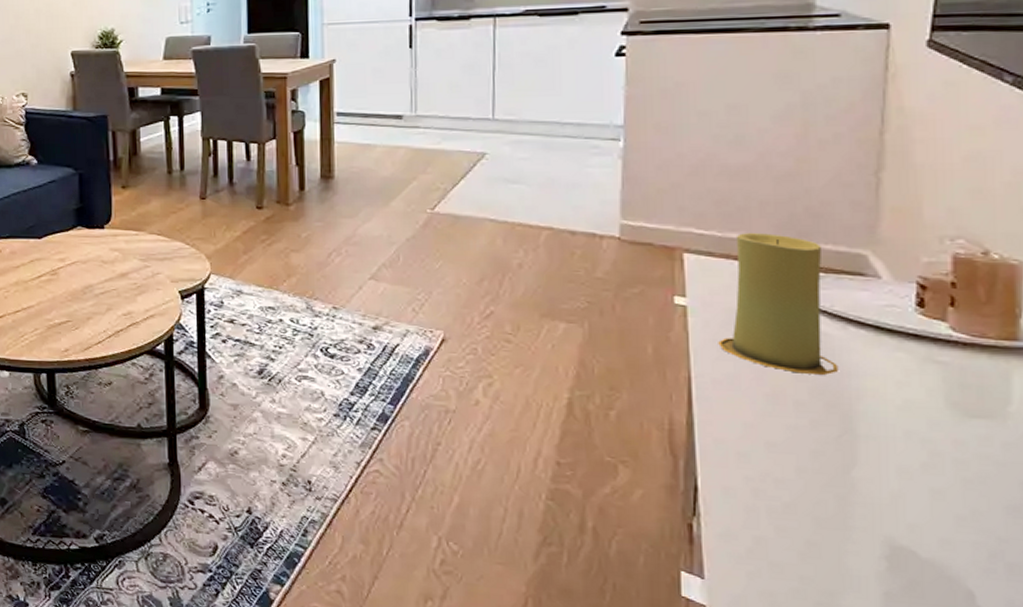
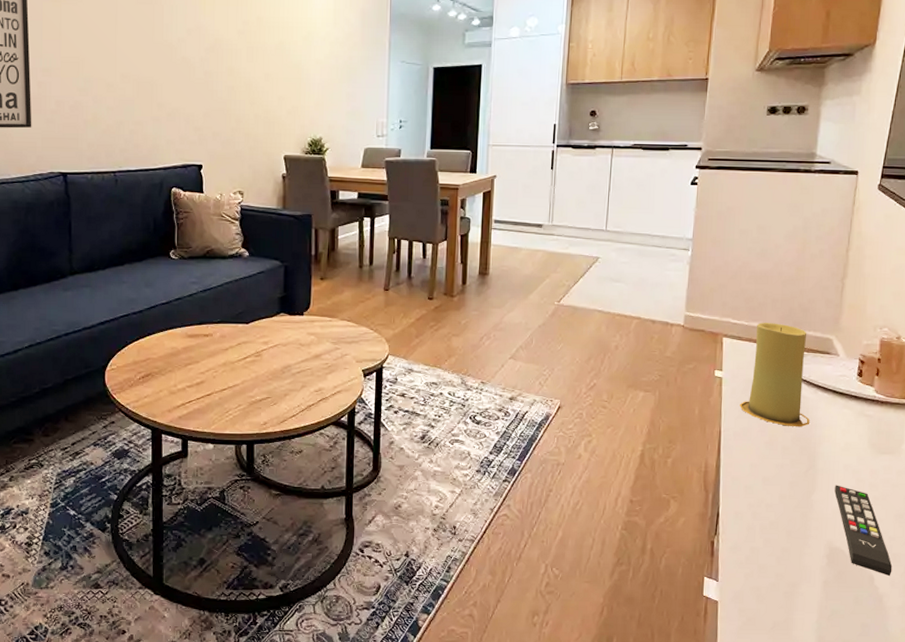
remote control: none [891,458,1008,594] -> present [834,485,892,576]

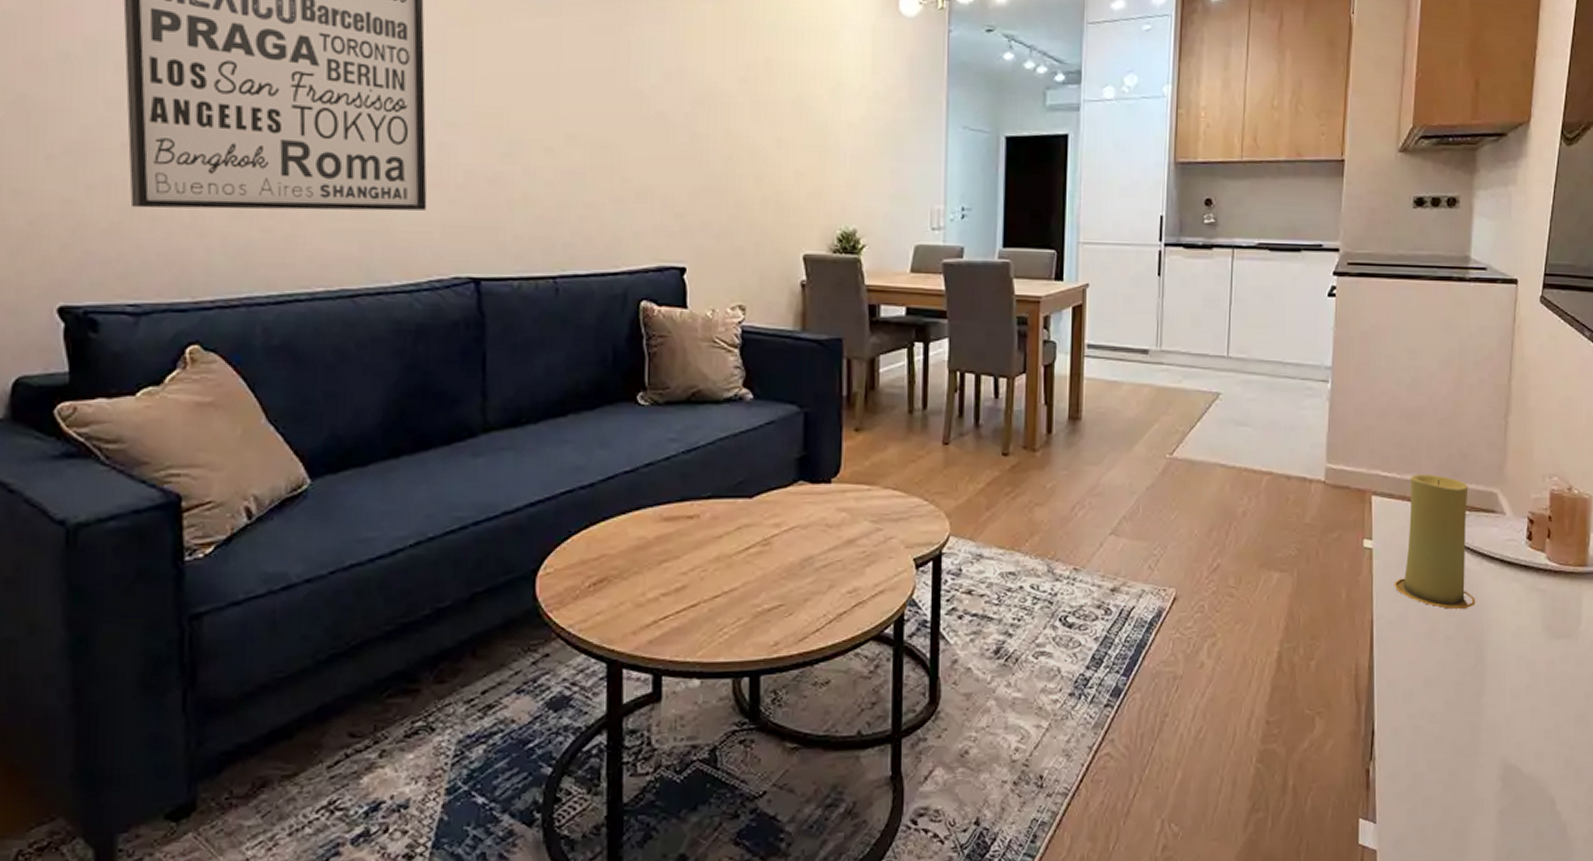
remote control: present [834,485,892,576] -> none [1507,682,1575,797]

